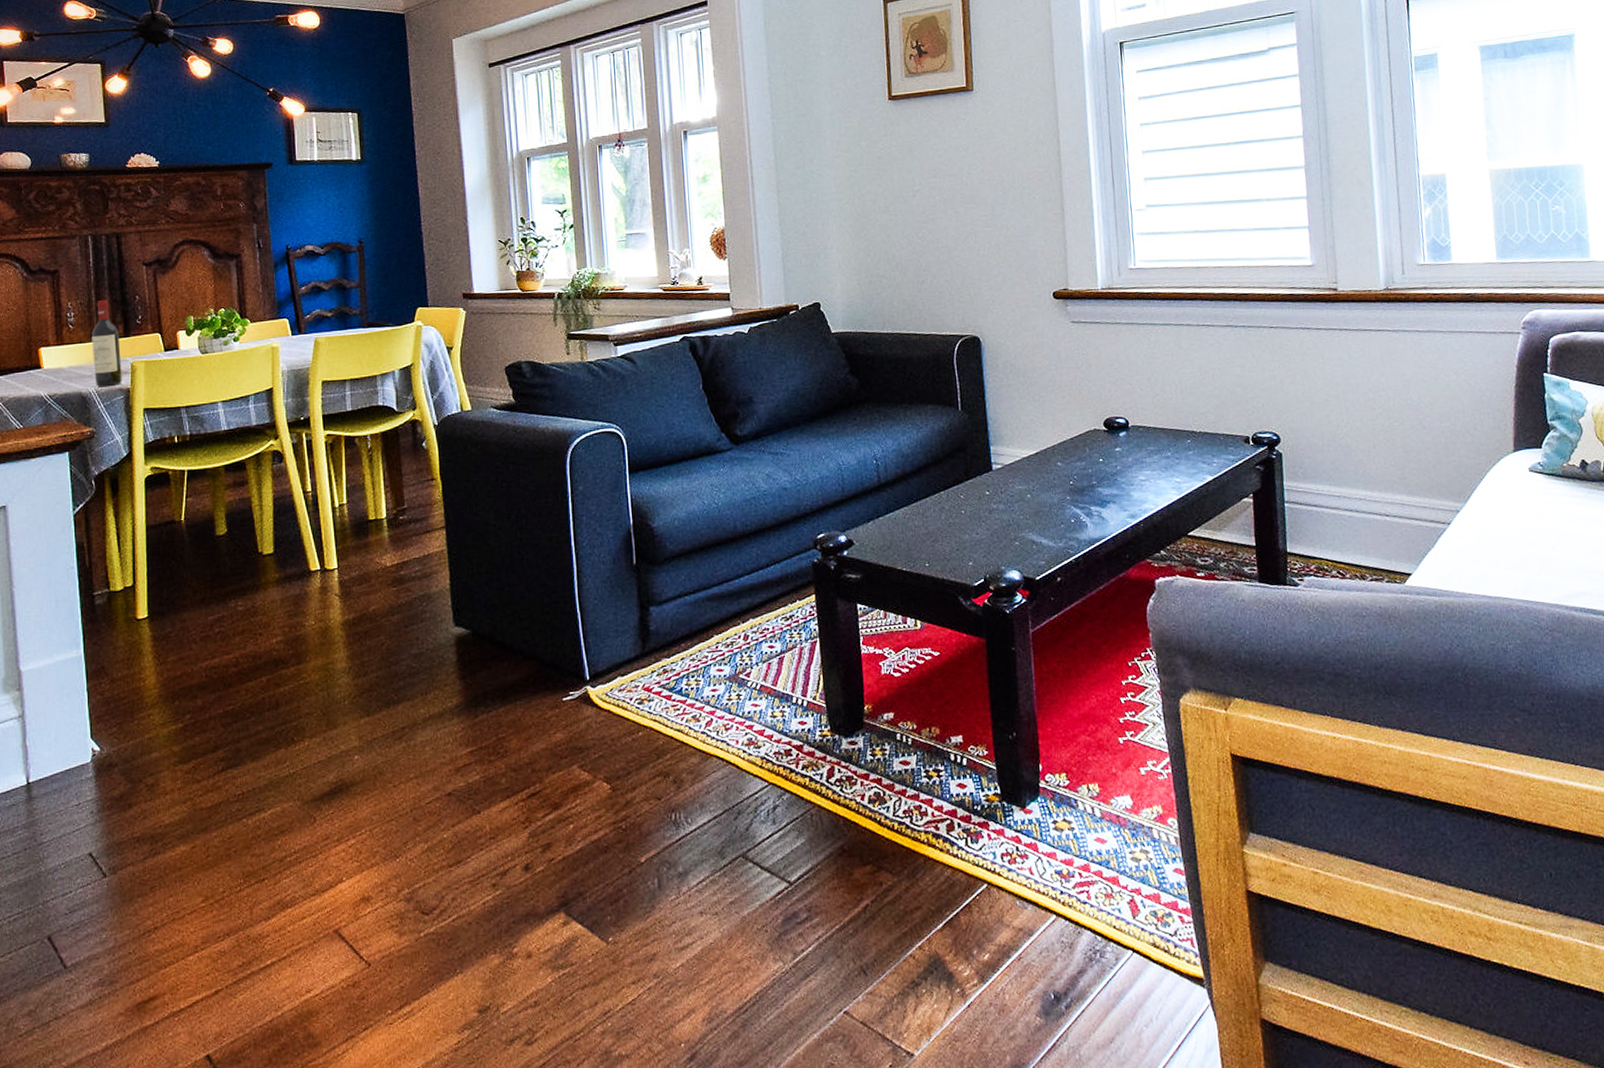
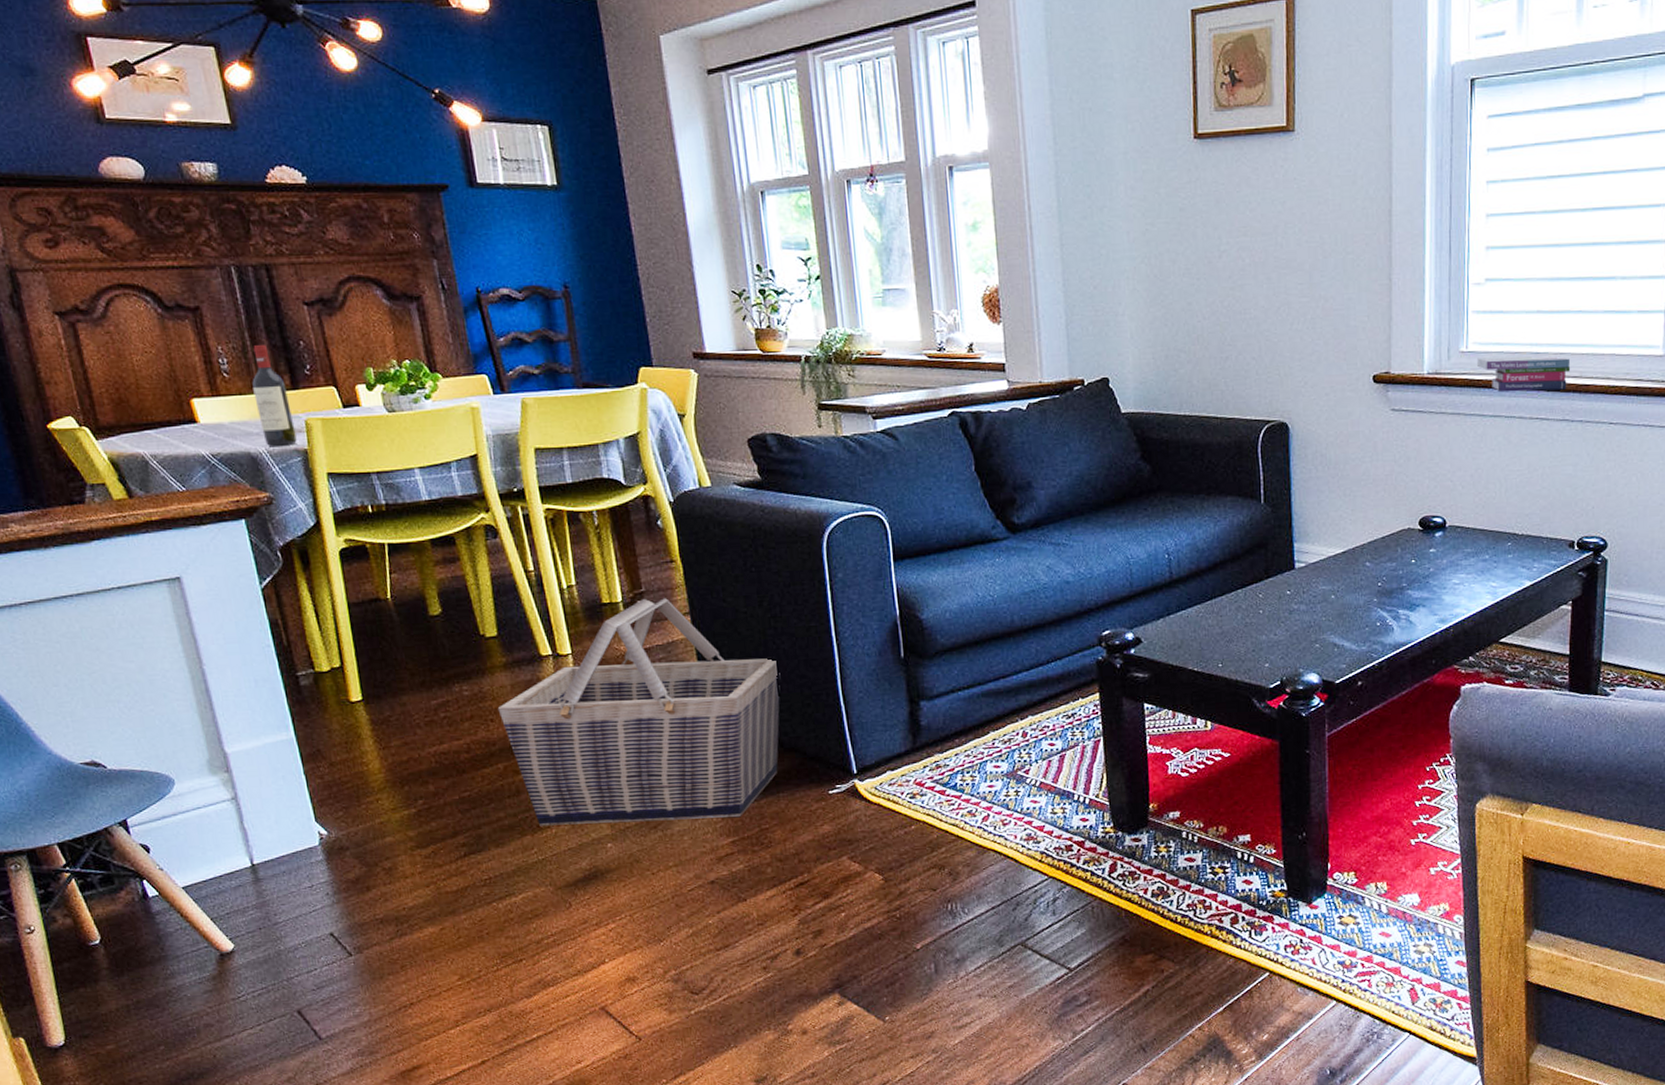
basket: none [267,514,523,739] -> present [497,598,781,826]
books: none [1145,269,1230,303] -> present [1477,355,1571,393]

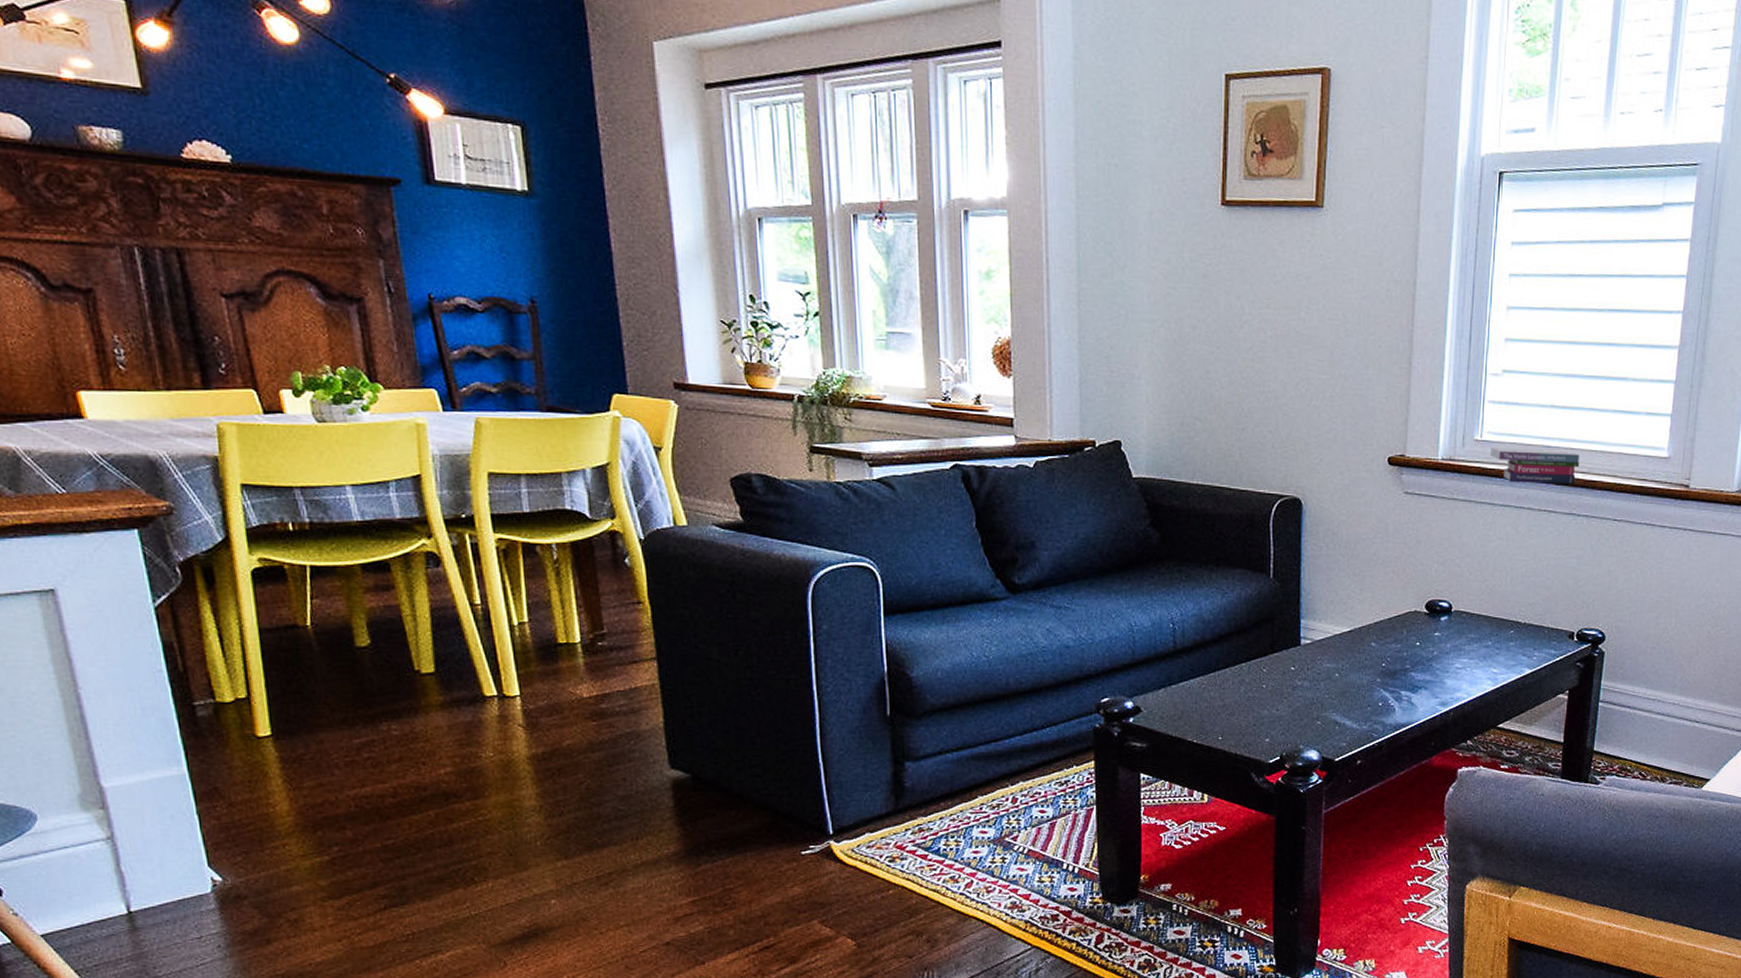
wine bottle: present [251,345,297,446] -> none [153,337,206,451]
basket: present [497,598,781,826] -> none [431,640,754,879]

